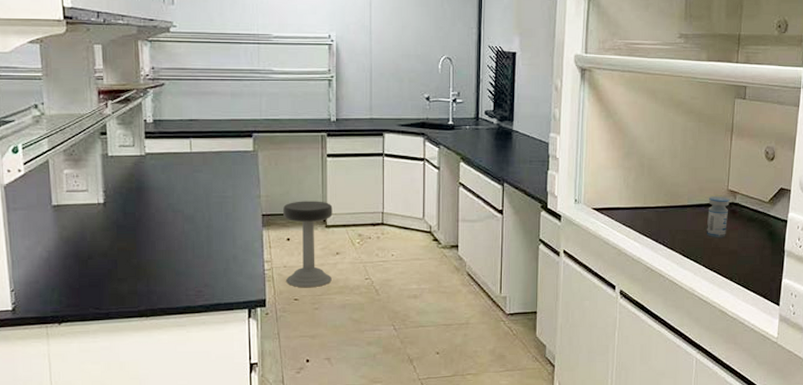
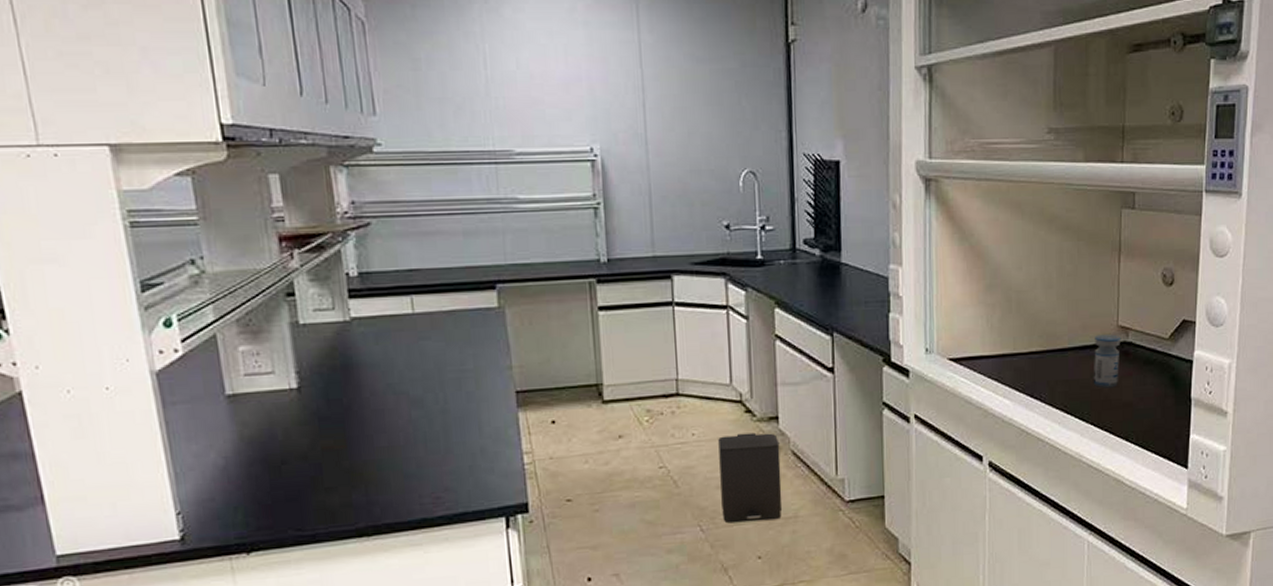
stool: present [282,201,333,288] -> none [542,369,615,485]
pedal bin: none [411,256,458,325] -> present [718,432,783,524]

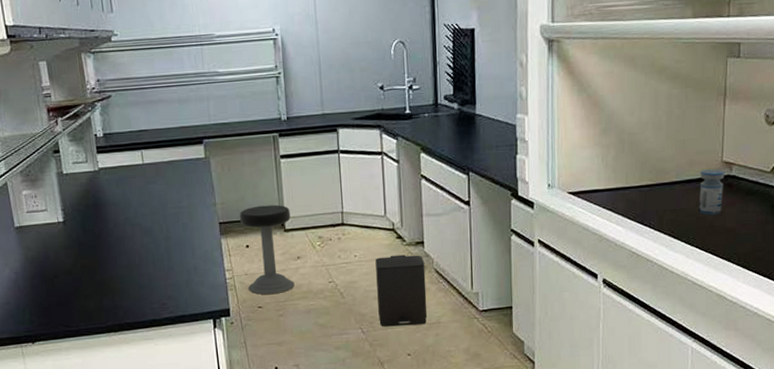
stool: none [542,369,615,485] -> present [239,204,295,295]

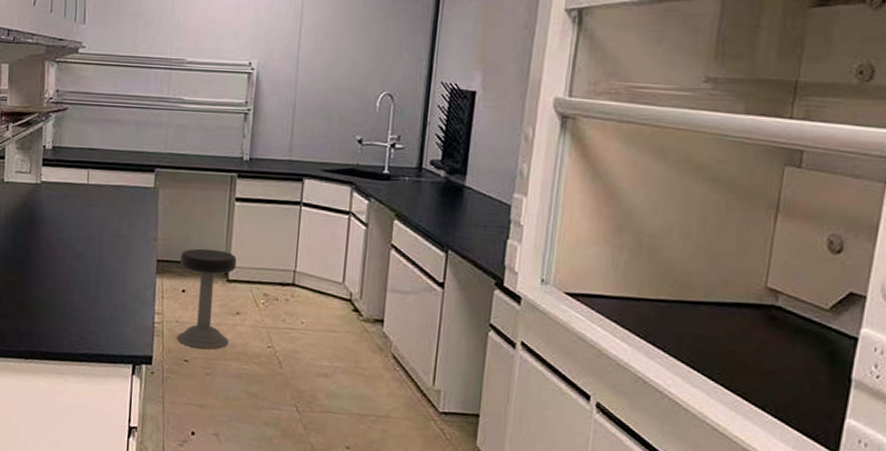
pedal bin: present [375,254,427,327] -> none [318,329,382,416]
medicine: present [698,169,726,216] -> none [728,293,769,352]

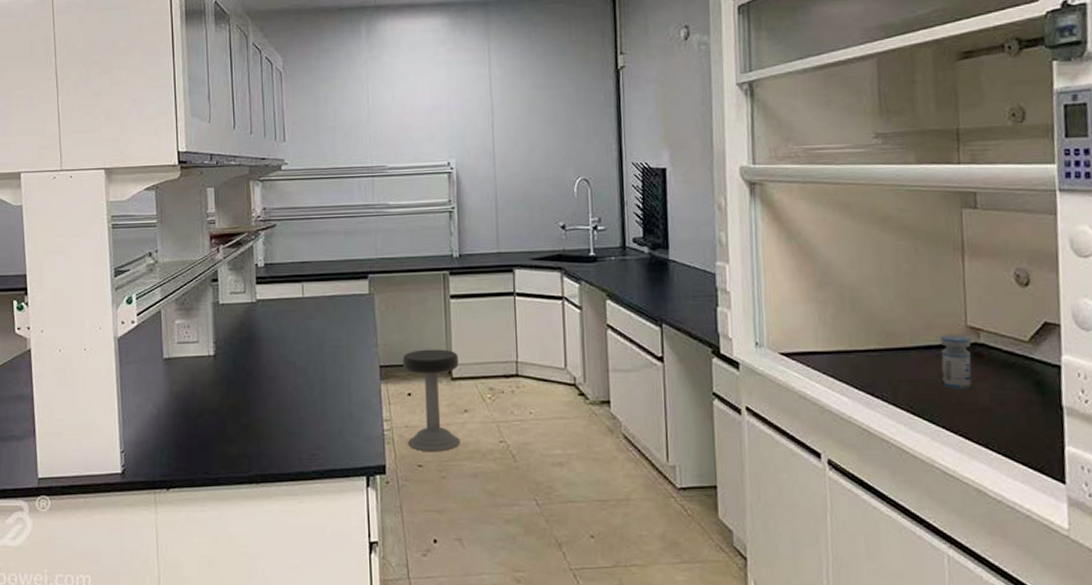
medicine: none [728,293,769,352] -> present [940,335,972,391]

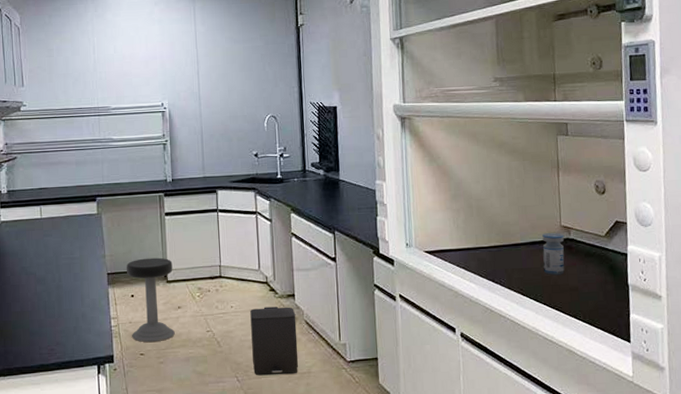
pedal bin: none [553,415,614,501] -> present [250,306,299,376]

